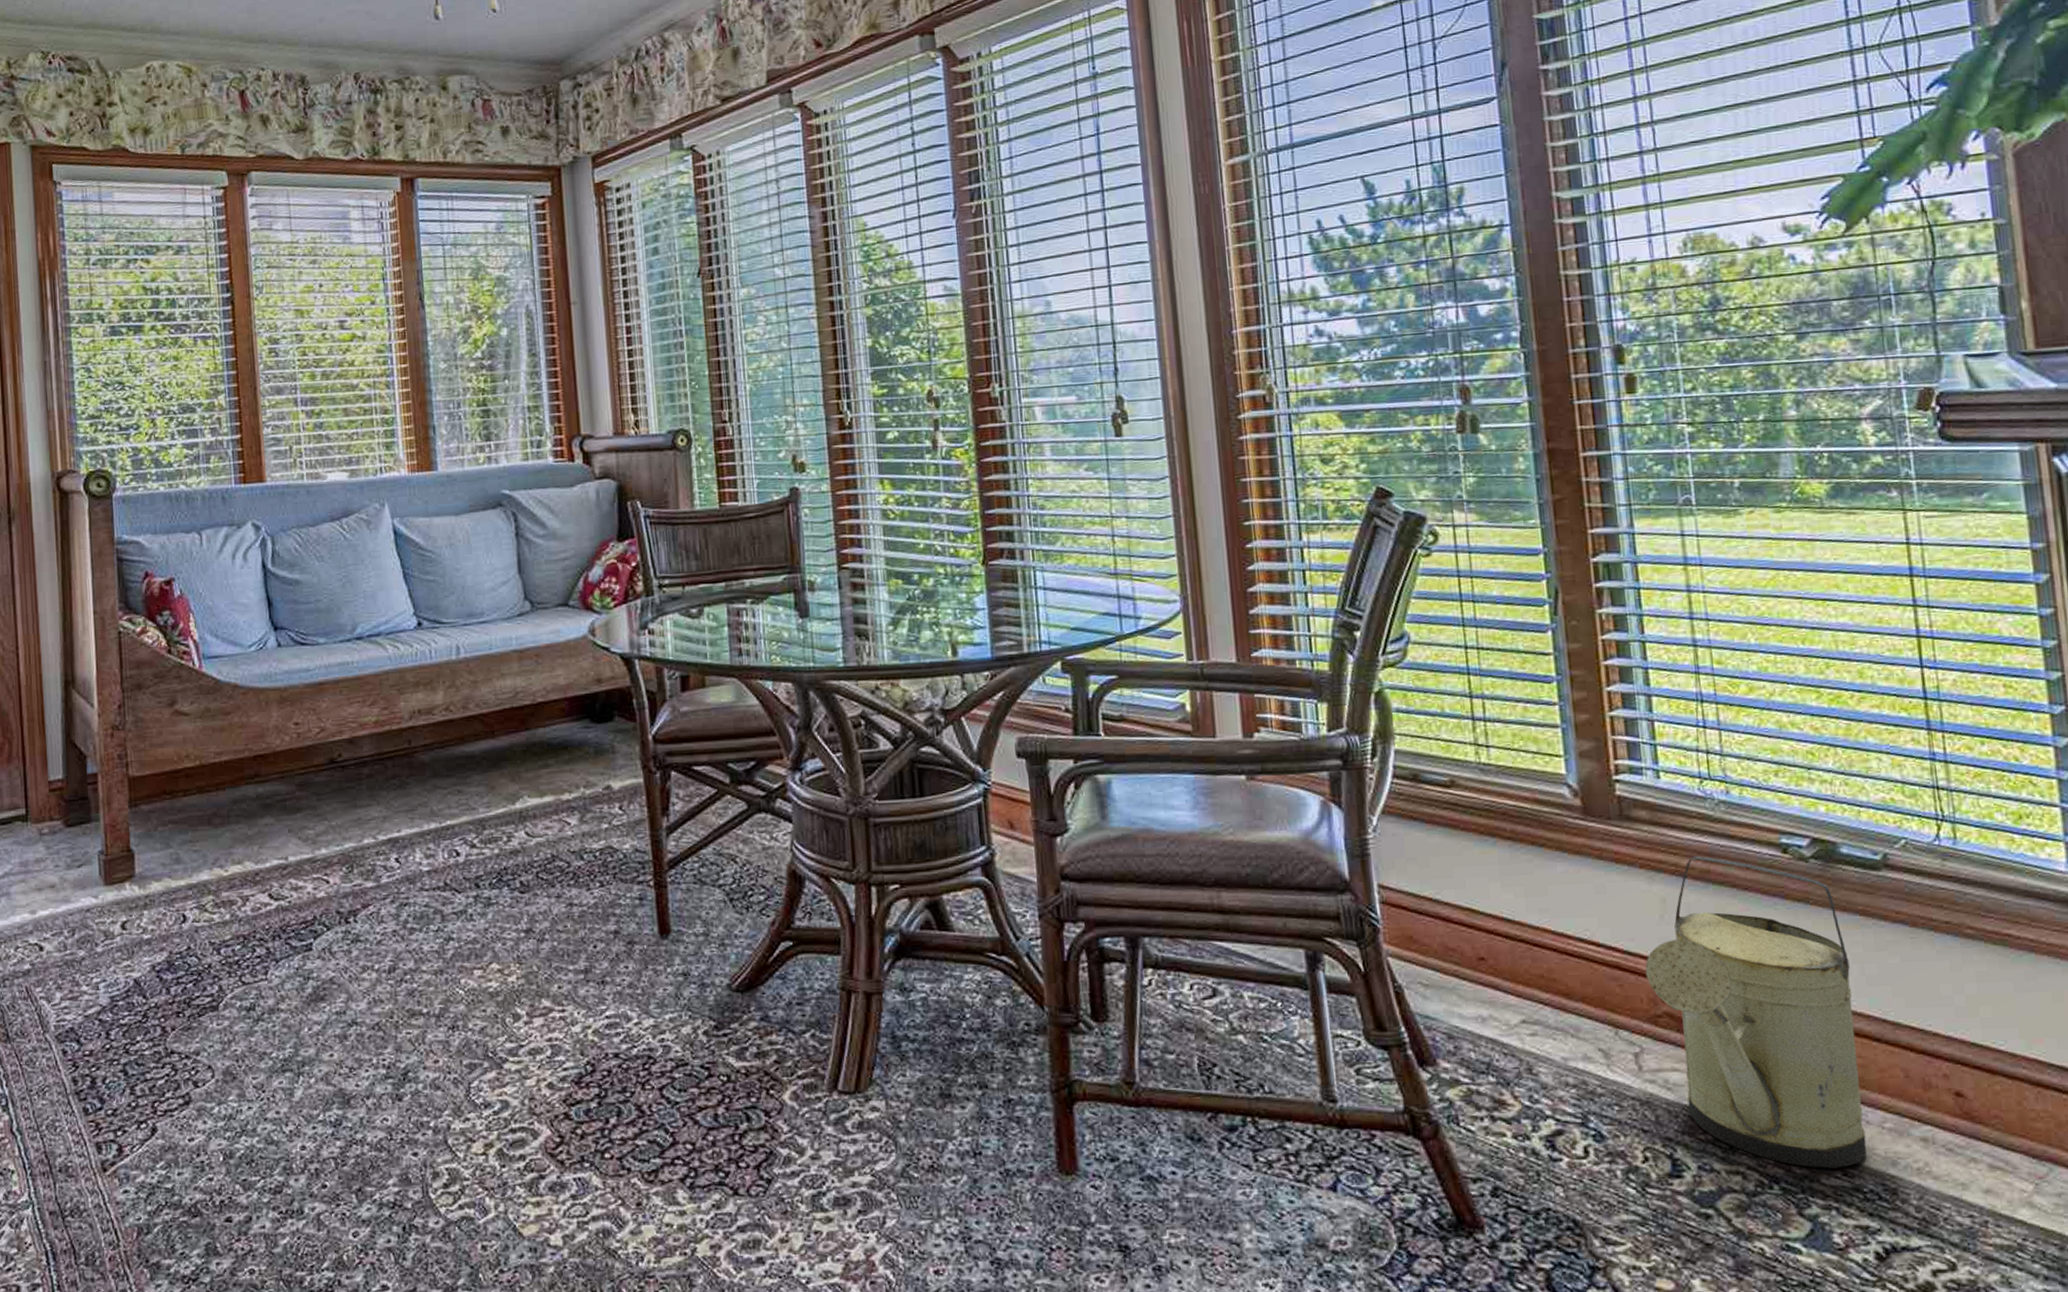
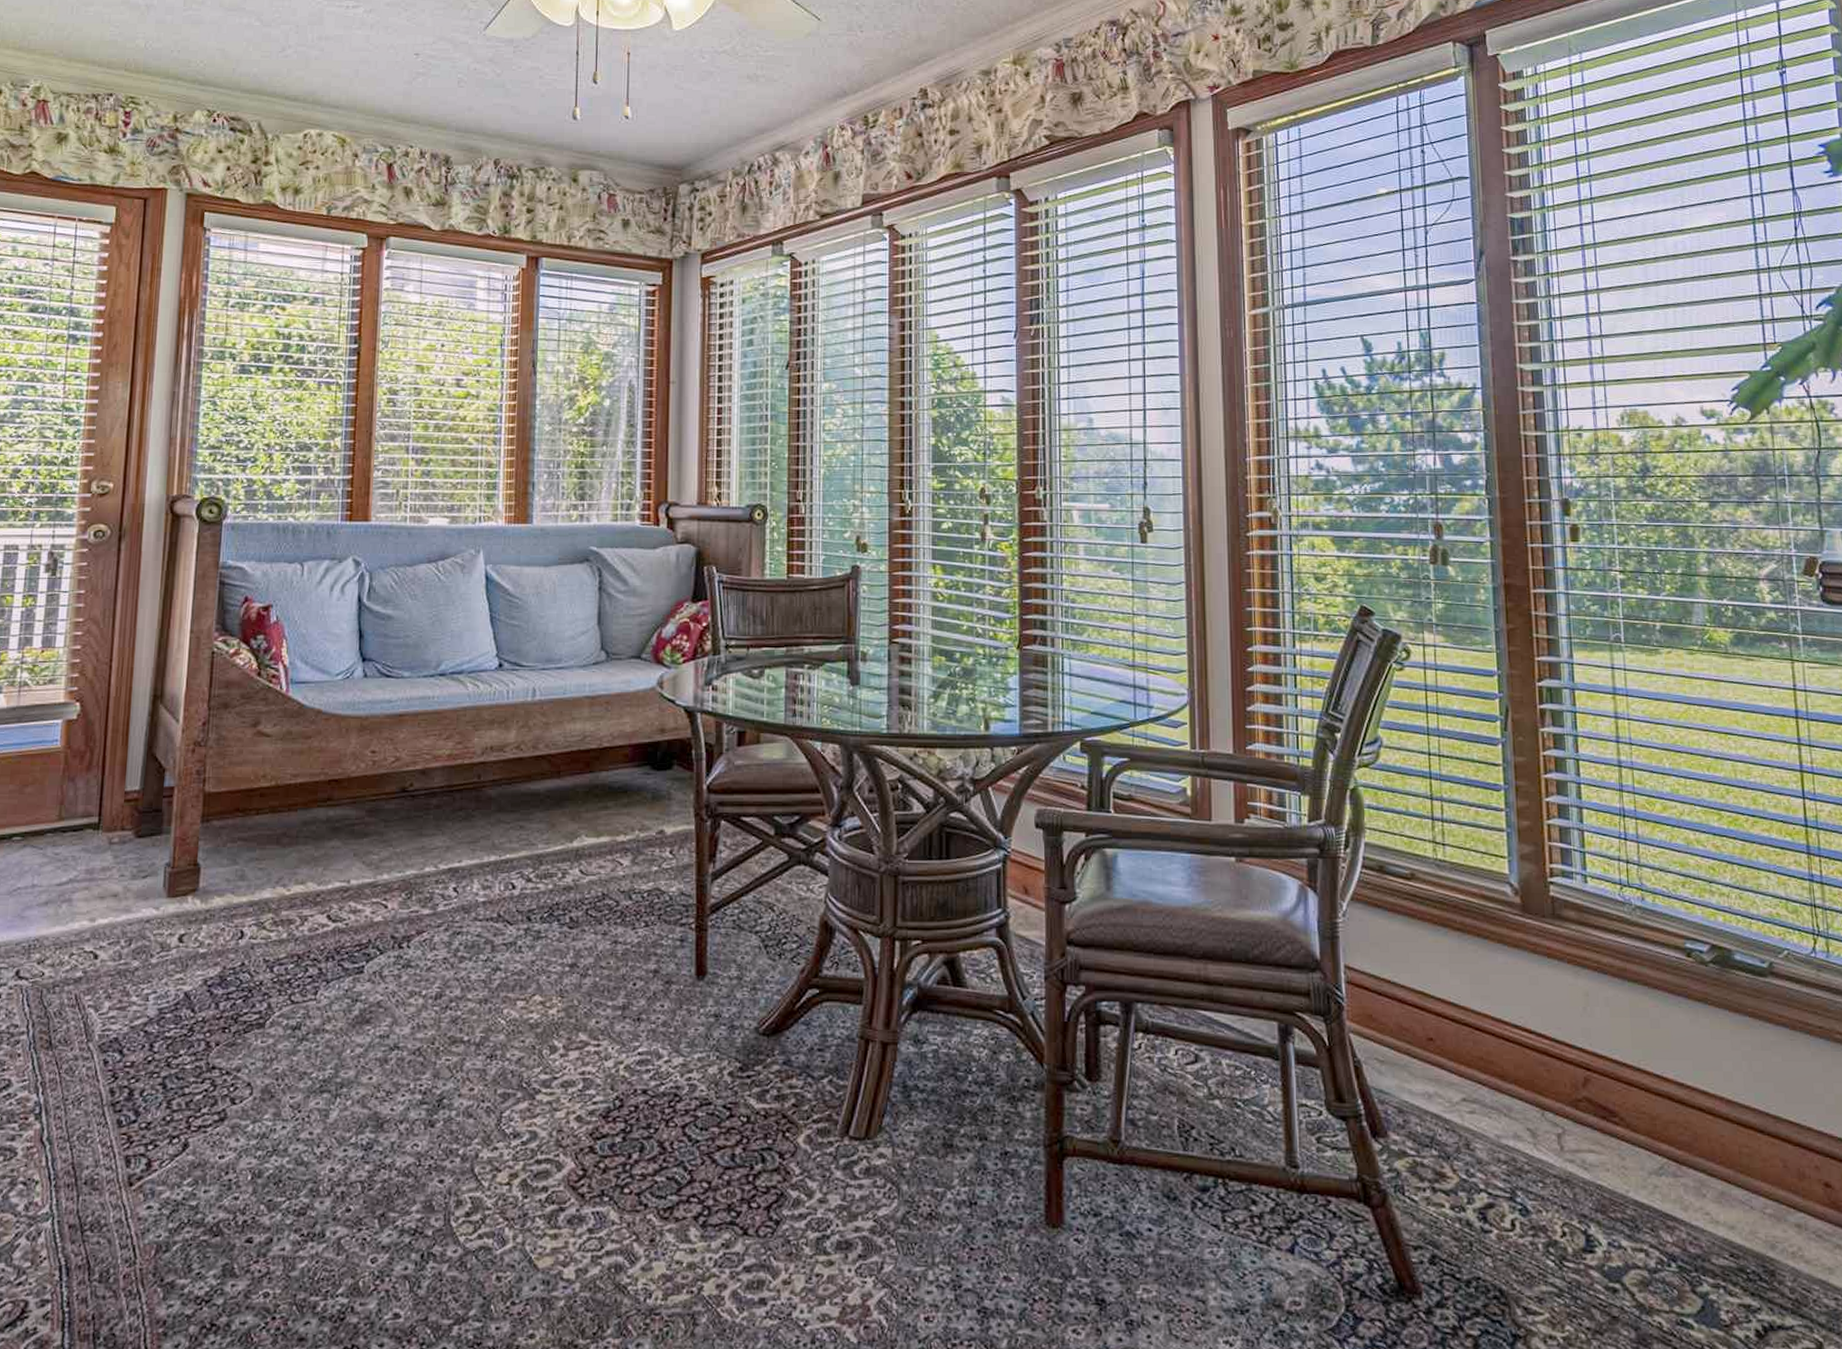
watering can: present [1645,856,1867,1169] -> none [1569,955,1751,1249]

